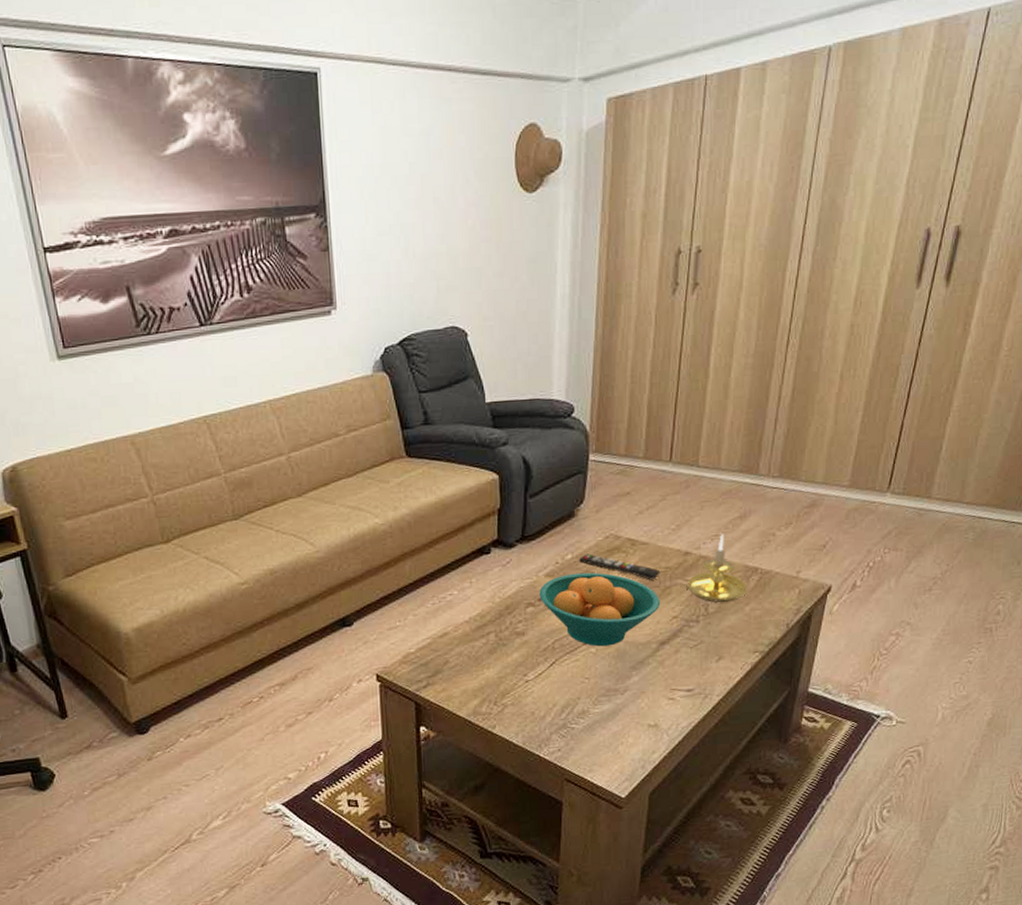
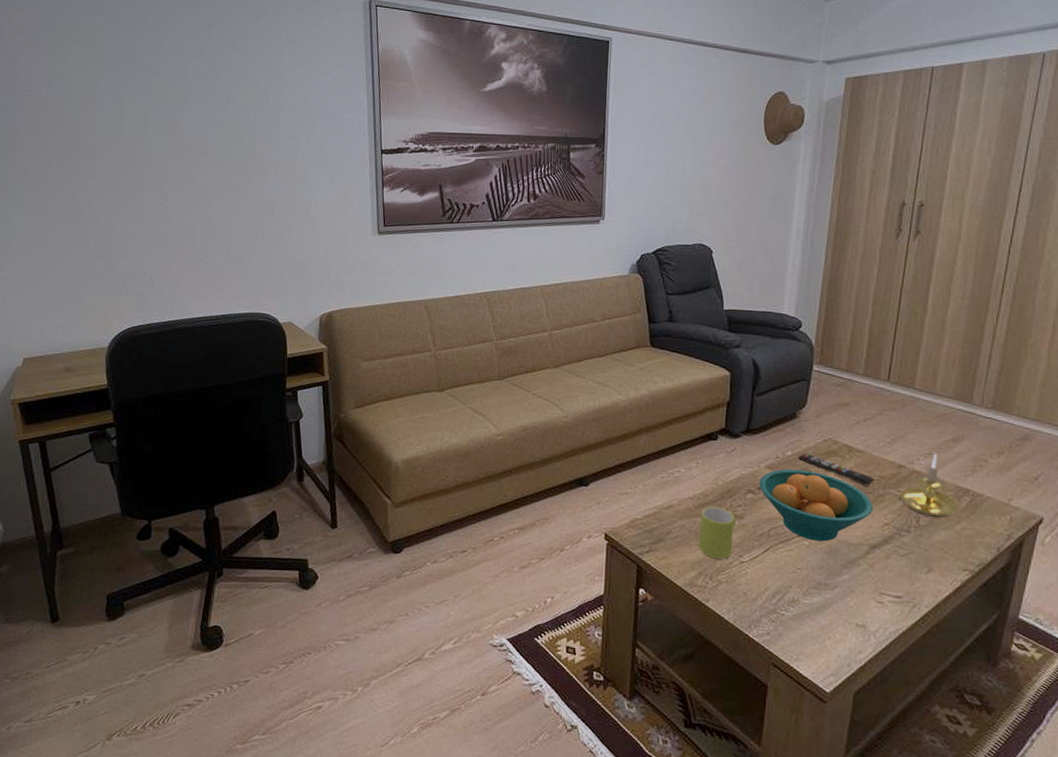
mug: none [478,626,517,682] -> present [699,506,736,559]

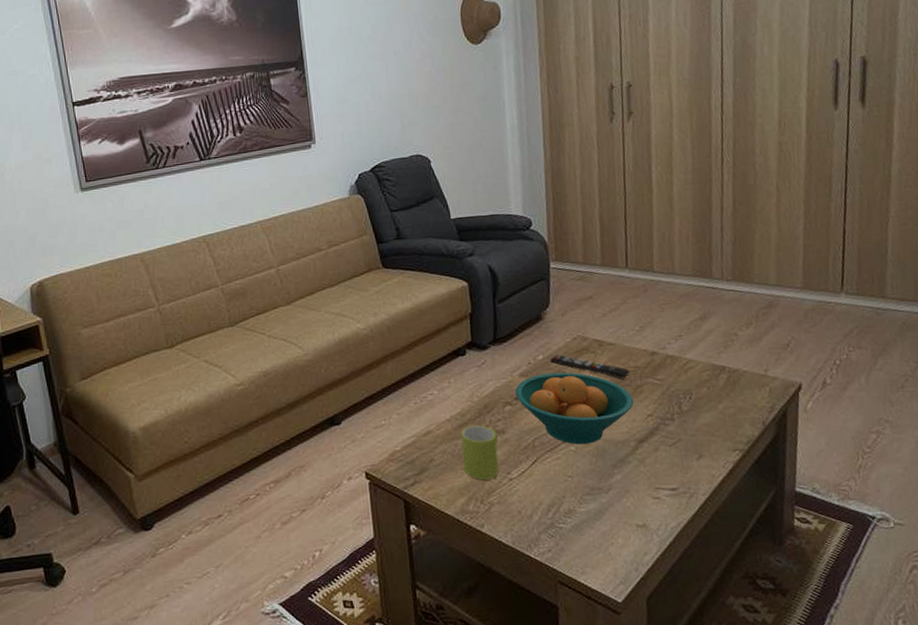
candle holder: present [899,453,958,518] -> none [657,334,718,401]

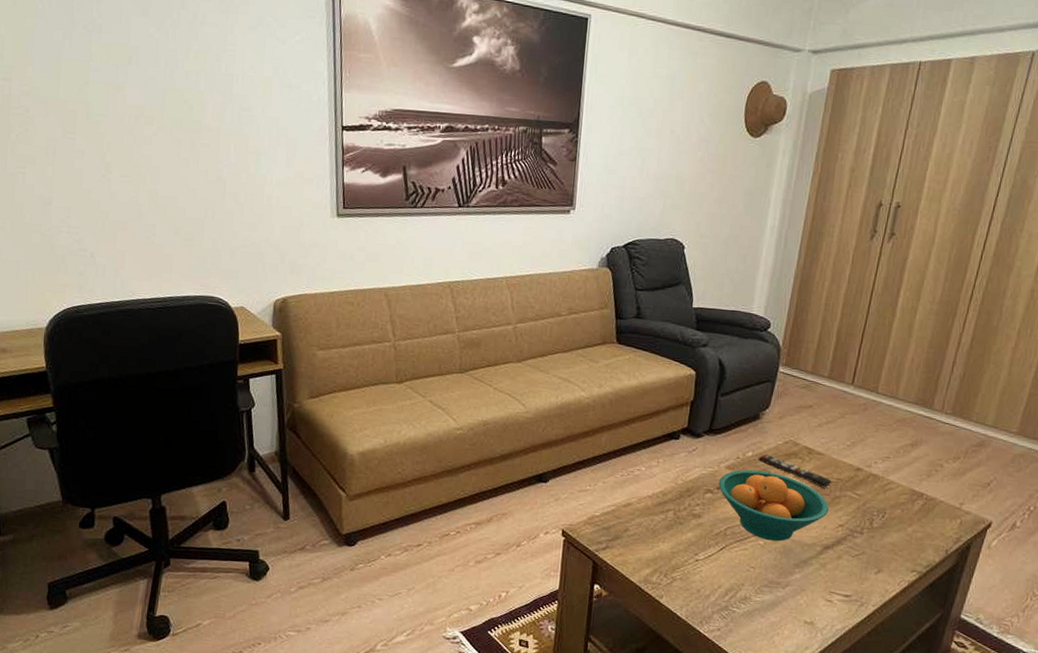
mug: present [460,425,499,480] -> none [655,505,693,557]

